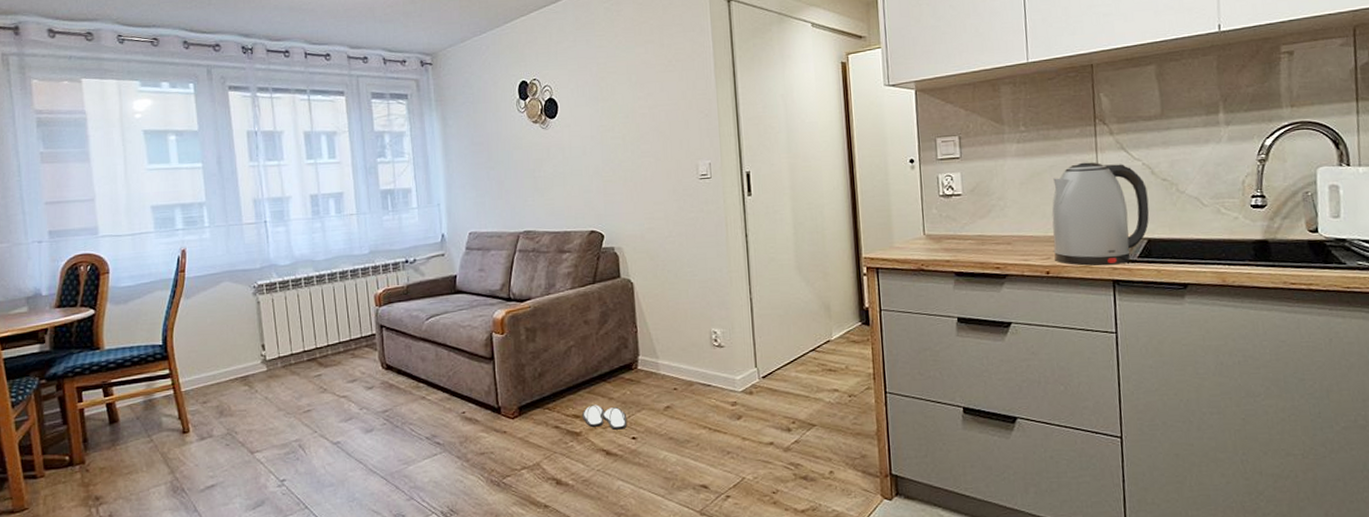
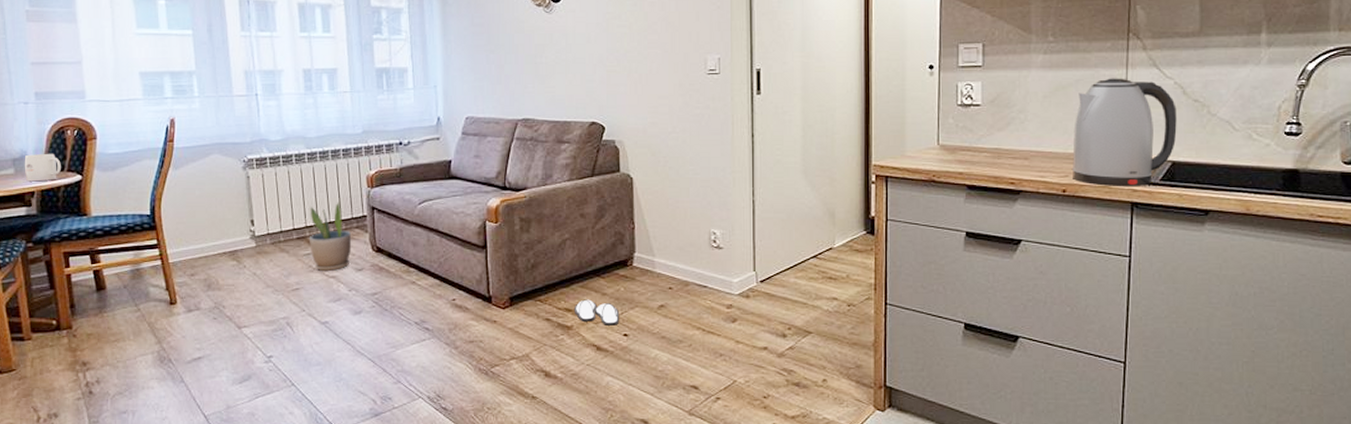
mug: none [37,289,74,319] -> present [24,153,61,182]
potted plant: none [320,322,362,391] -> present [310,202,352,271]

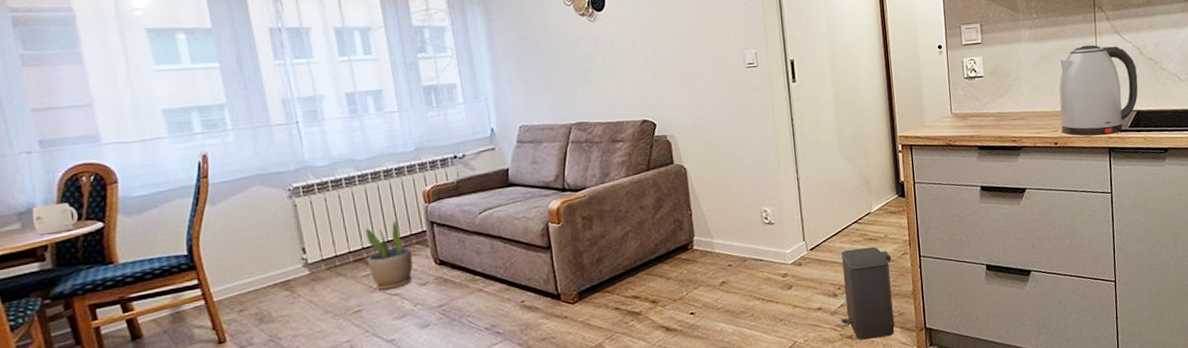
slippers: present [575,299,619,326] -> none [642,285,685,307]
pedal bin: none [786,286,852,390] -> present [839,246,895,340]

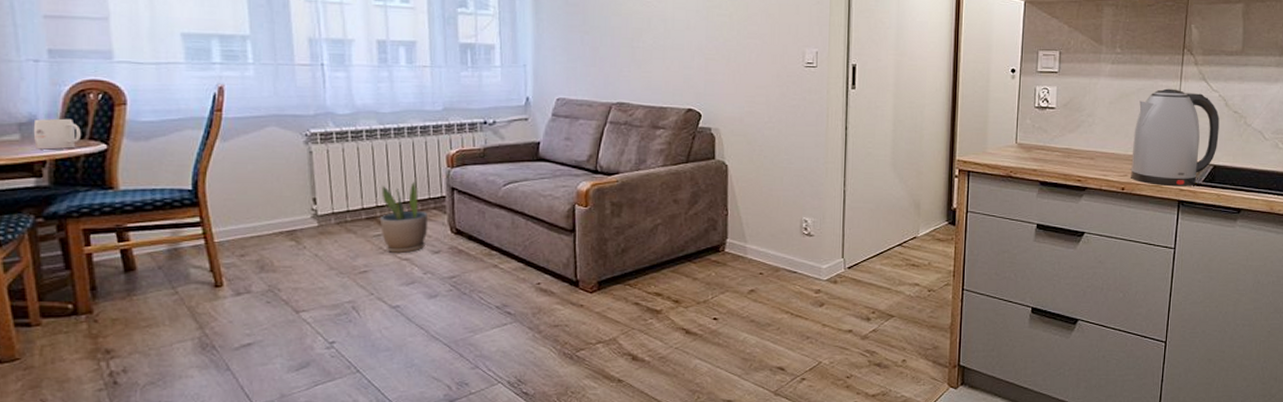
pedal bin: present [839,246,895,340] -> none [869,273,933,369]

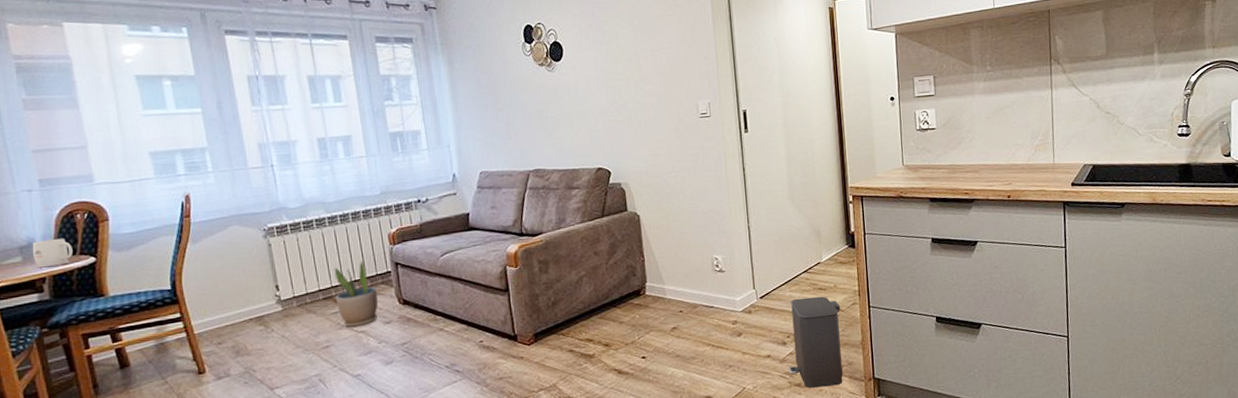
pedal bin: none [869,273,933,369] -> present [788,296,843,388]
kettle: present [1130,88,1220,187] -> none [1013,97,1095,190]

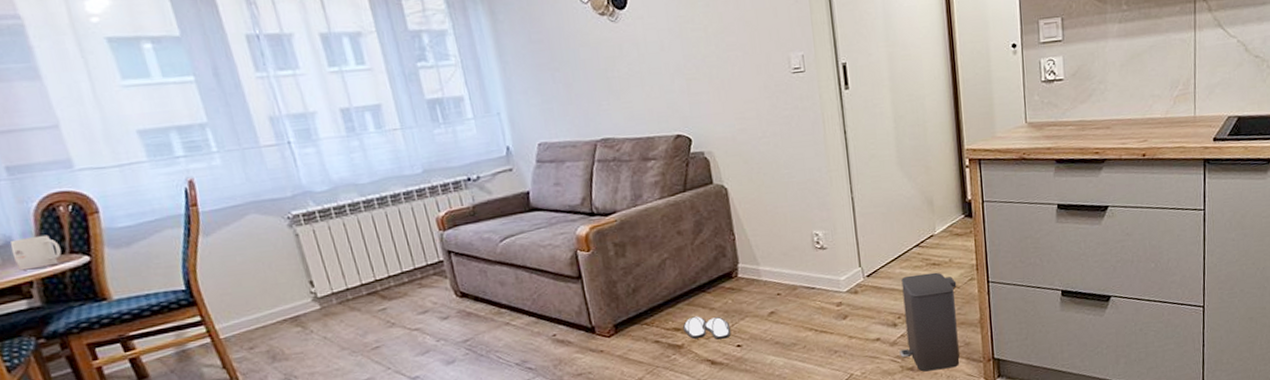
potted plant: present [334,261,379,327] -> none [376,249,432,325]
slippers: none [595,328,636,351] -> present [683,316,730,339]

